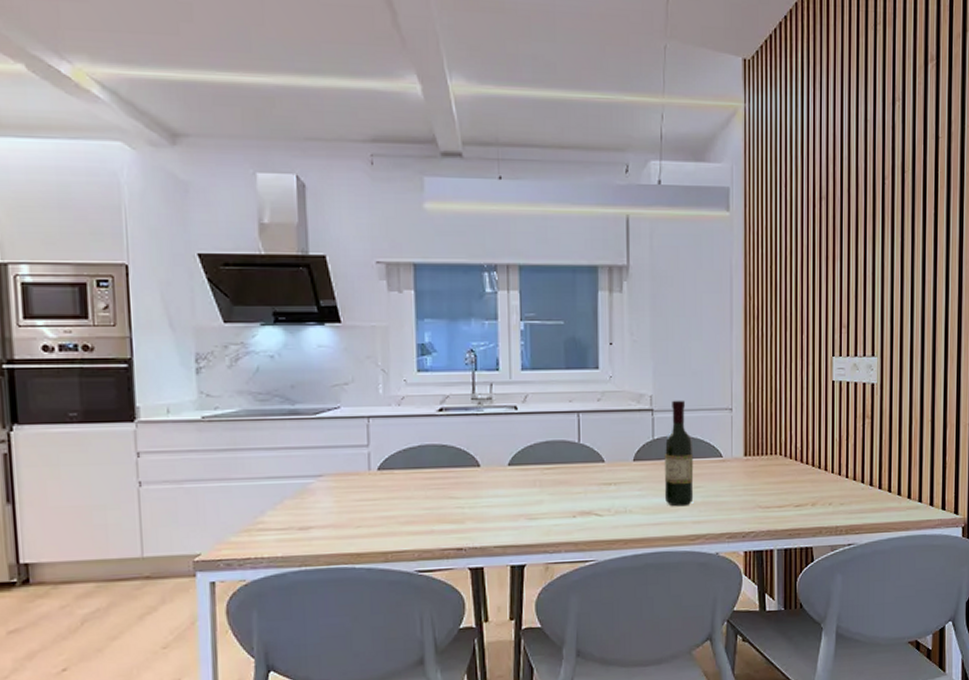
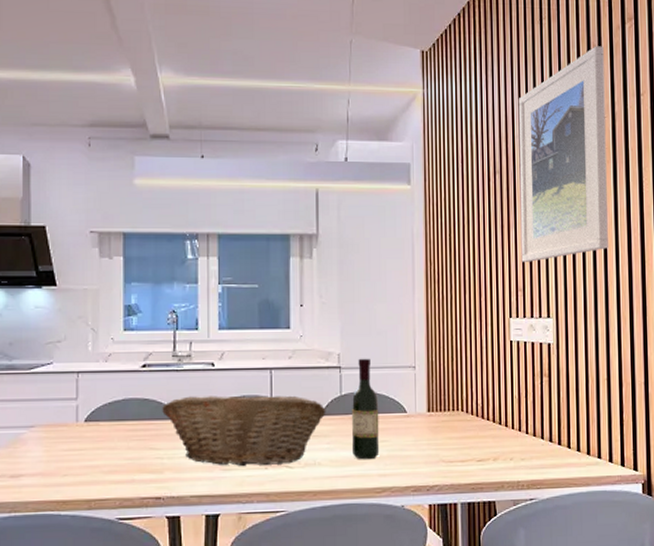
fruit basket: none [462,440,638,516] -> present [162,395,326,467]
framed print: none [846,56,942,297] -> present [518,46,608,262]

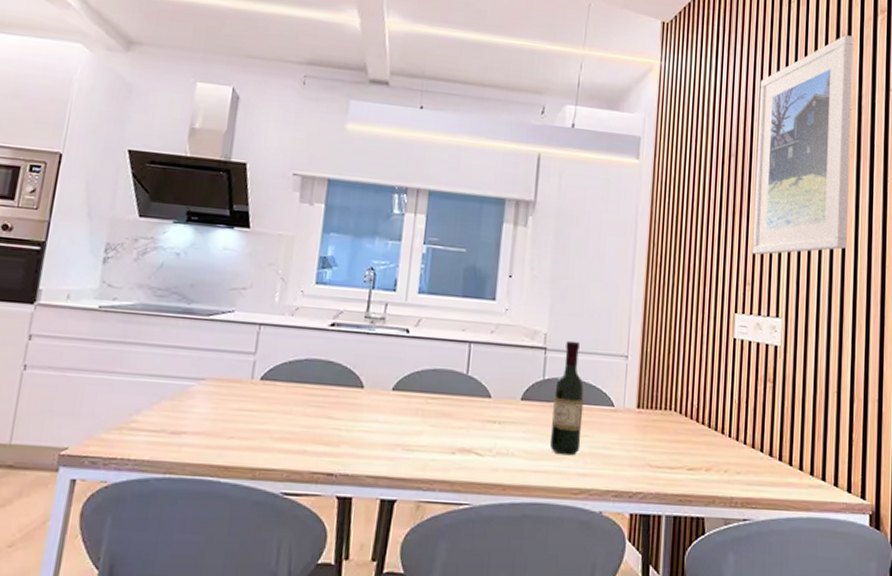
fruit basket: present [162,395,326,467] -> none [346,363,526,451]

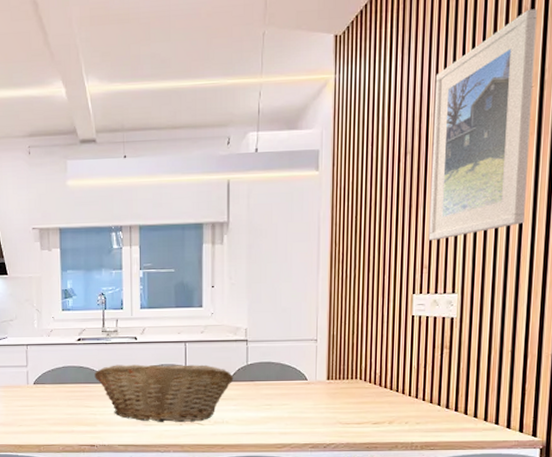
fruit basket: none [346,363,526,451] -> present [94,364,234,423]
wine bottle: present [549,340,585,456] -> none [256,332,282,420]

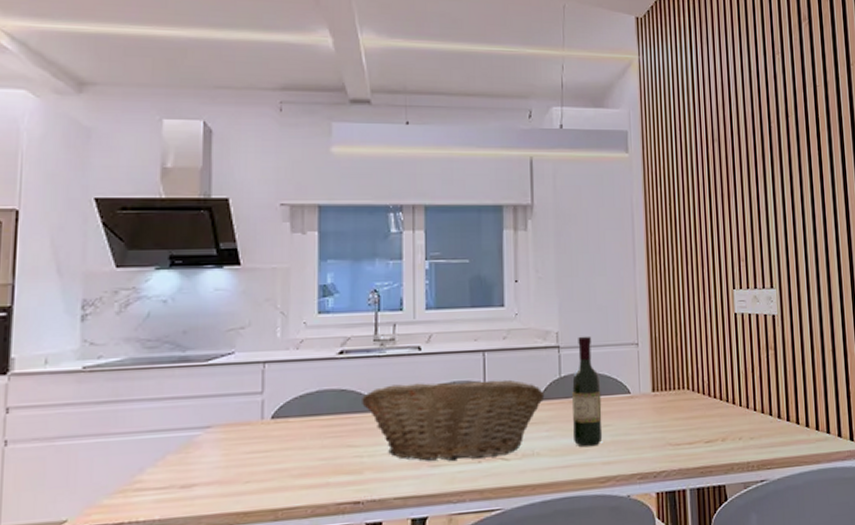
wine bottle: none [256,332,282,420] -> present [571,336,603,447]
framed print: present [428,9,537,240] -> none [733,16,827,231]

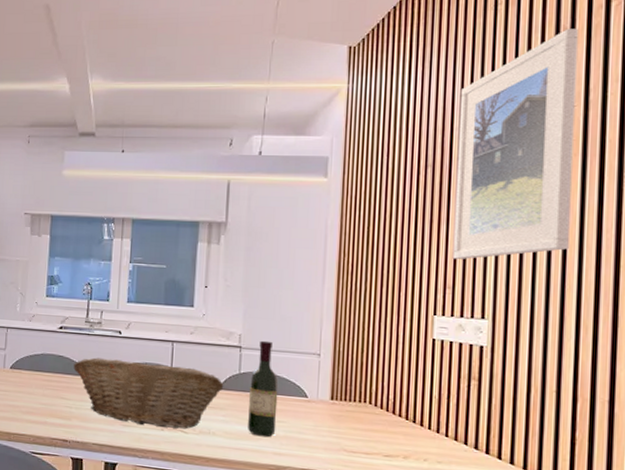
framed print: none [733,16,827,231] -> present [452,28,578,259]

